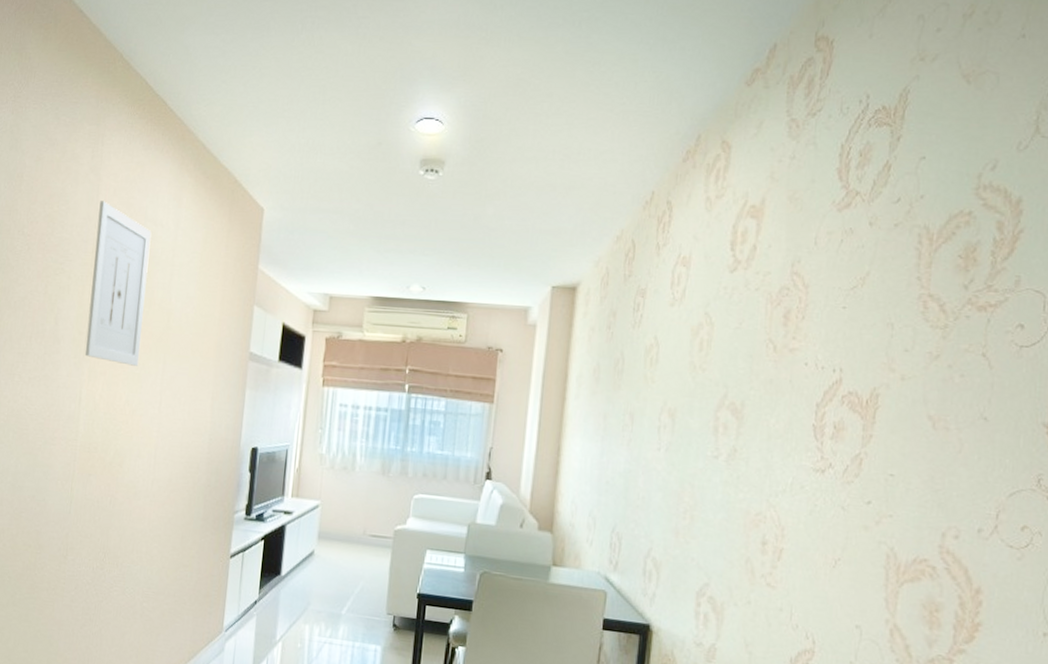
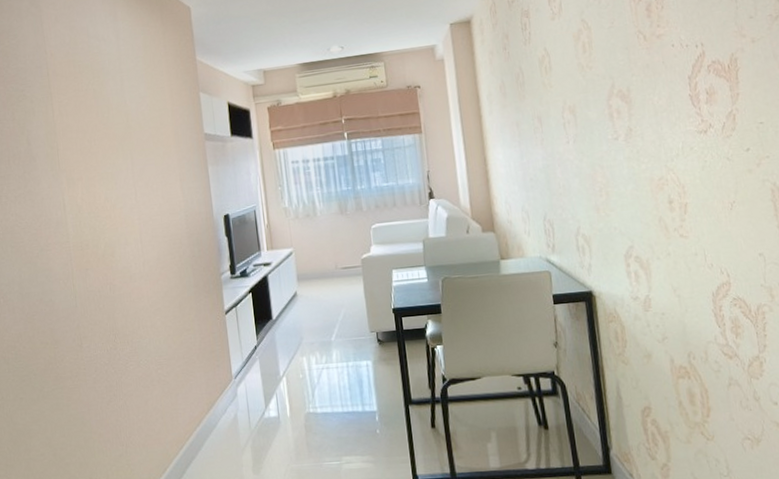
wall art: present [84,201,152,366] -> none [45,28,110,168]

